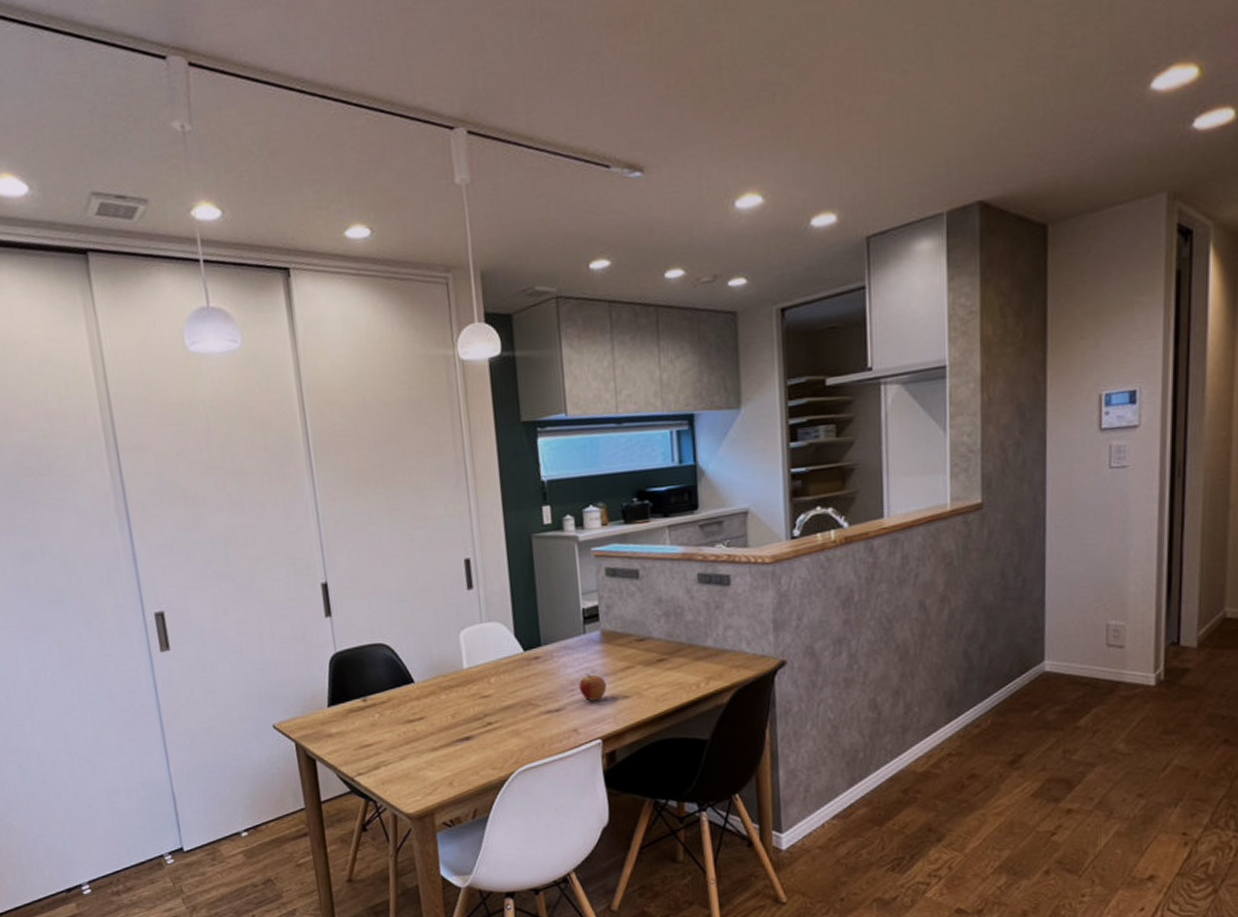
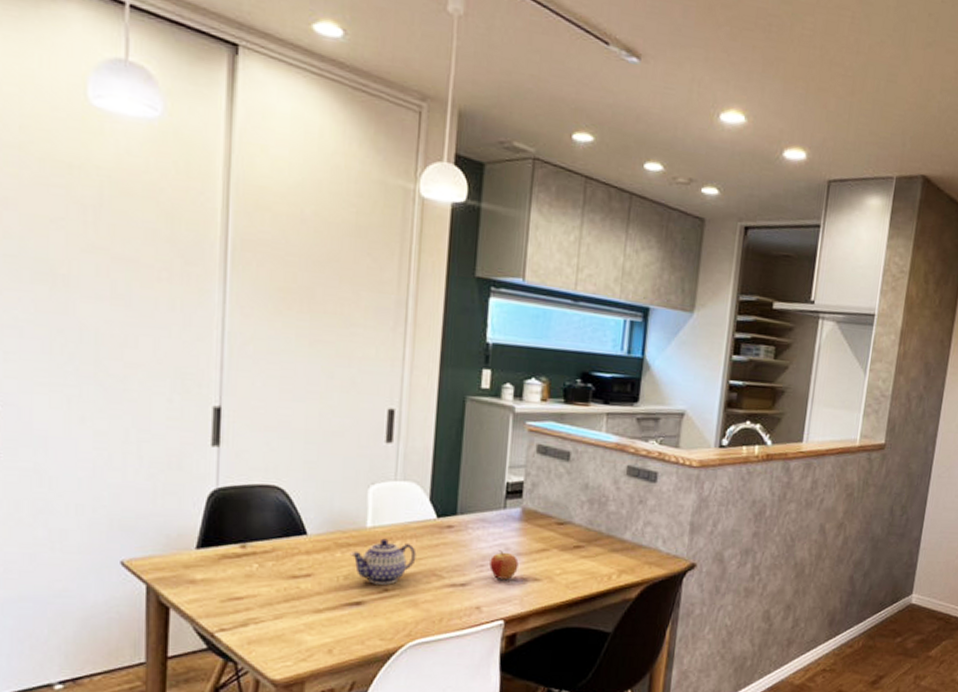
teapot: none [453,677,512,720] -> present [349,538,417,585]

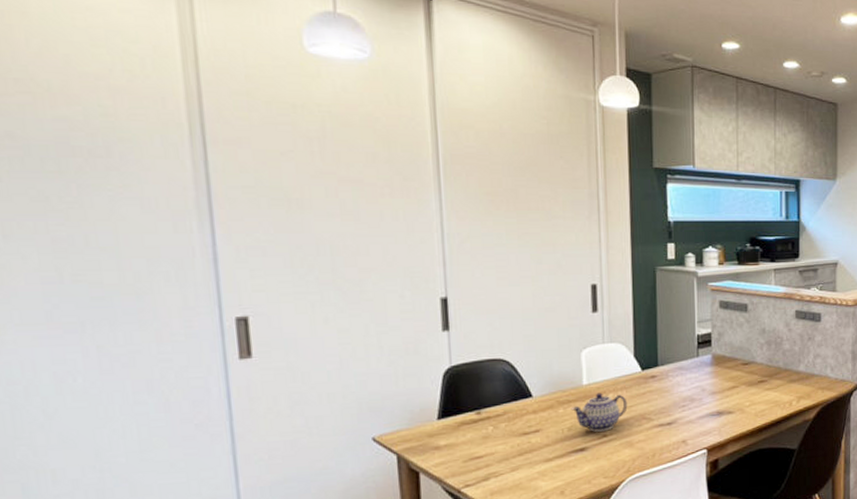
fruit: present [489,550,519,580] -> none [690,391,714,416]

